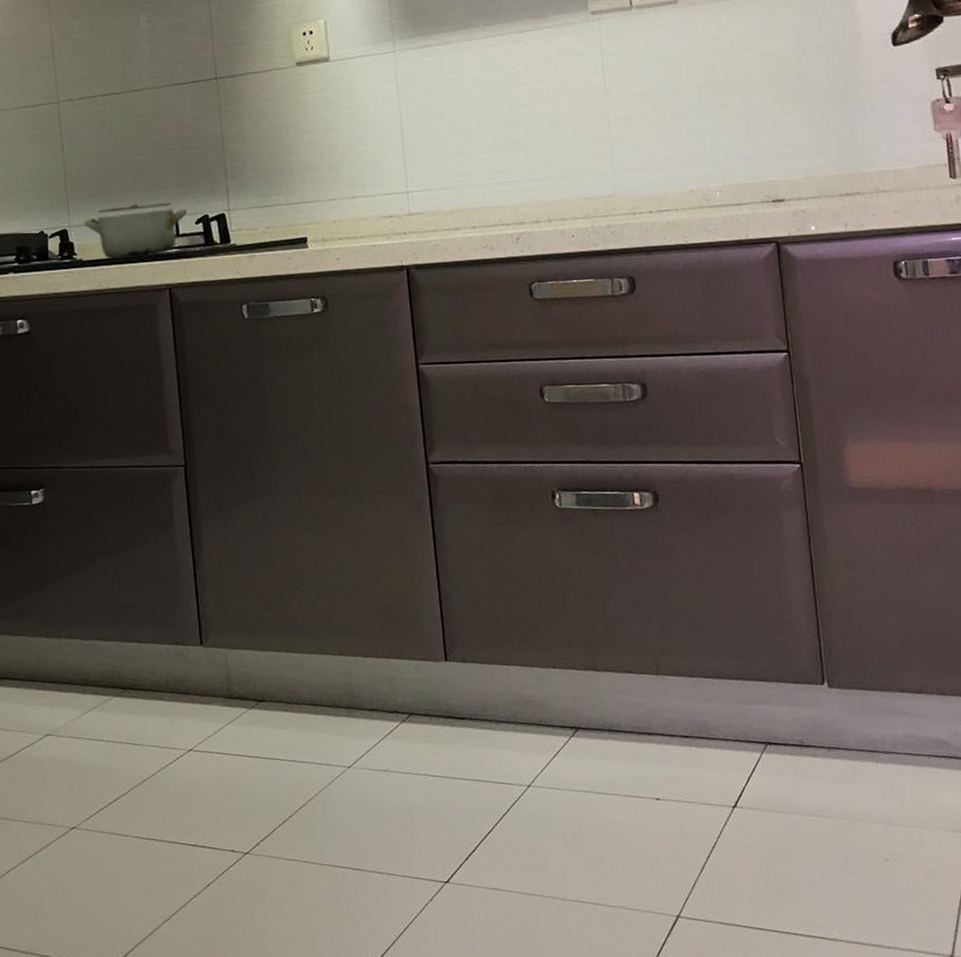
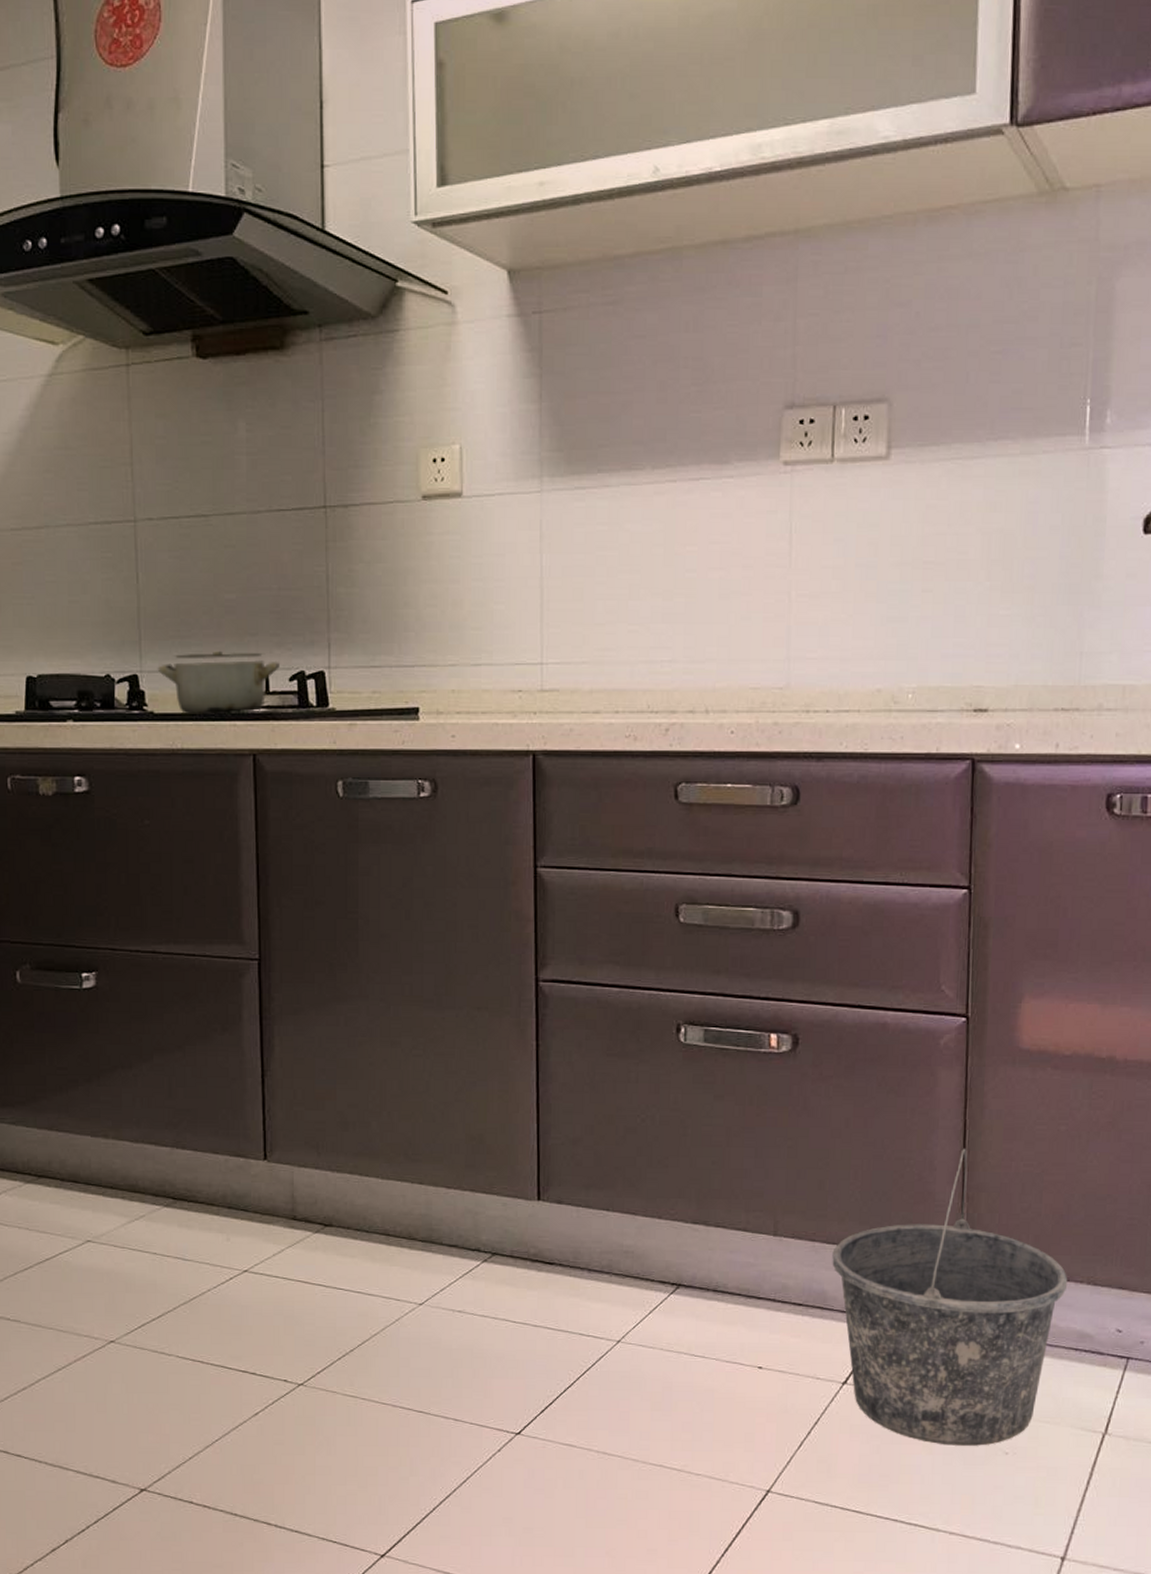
bucket: none [709,580,920,858] -> present [832,1148,1068,1446]

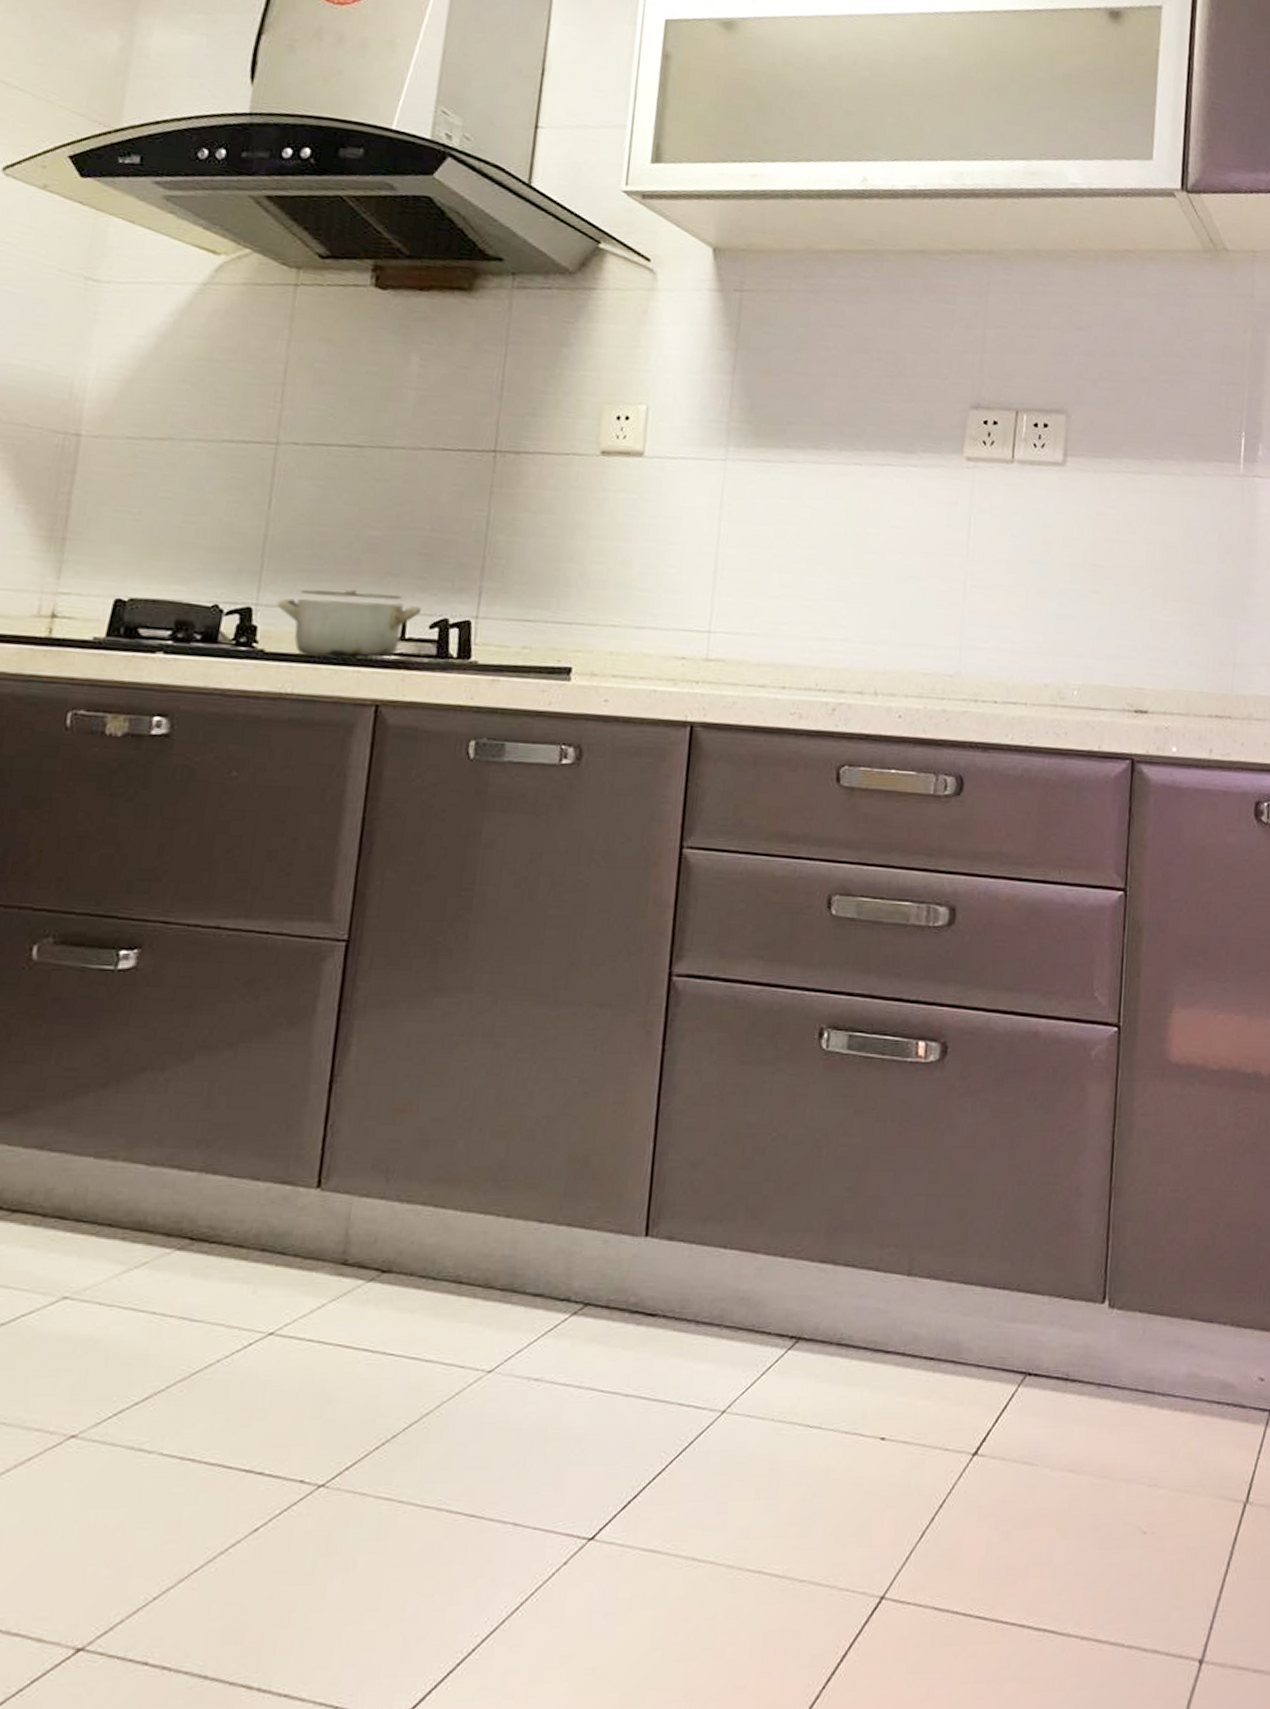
bucket: present [832,1148,1068,1446] -> none [968,1172,1212,1527]

